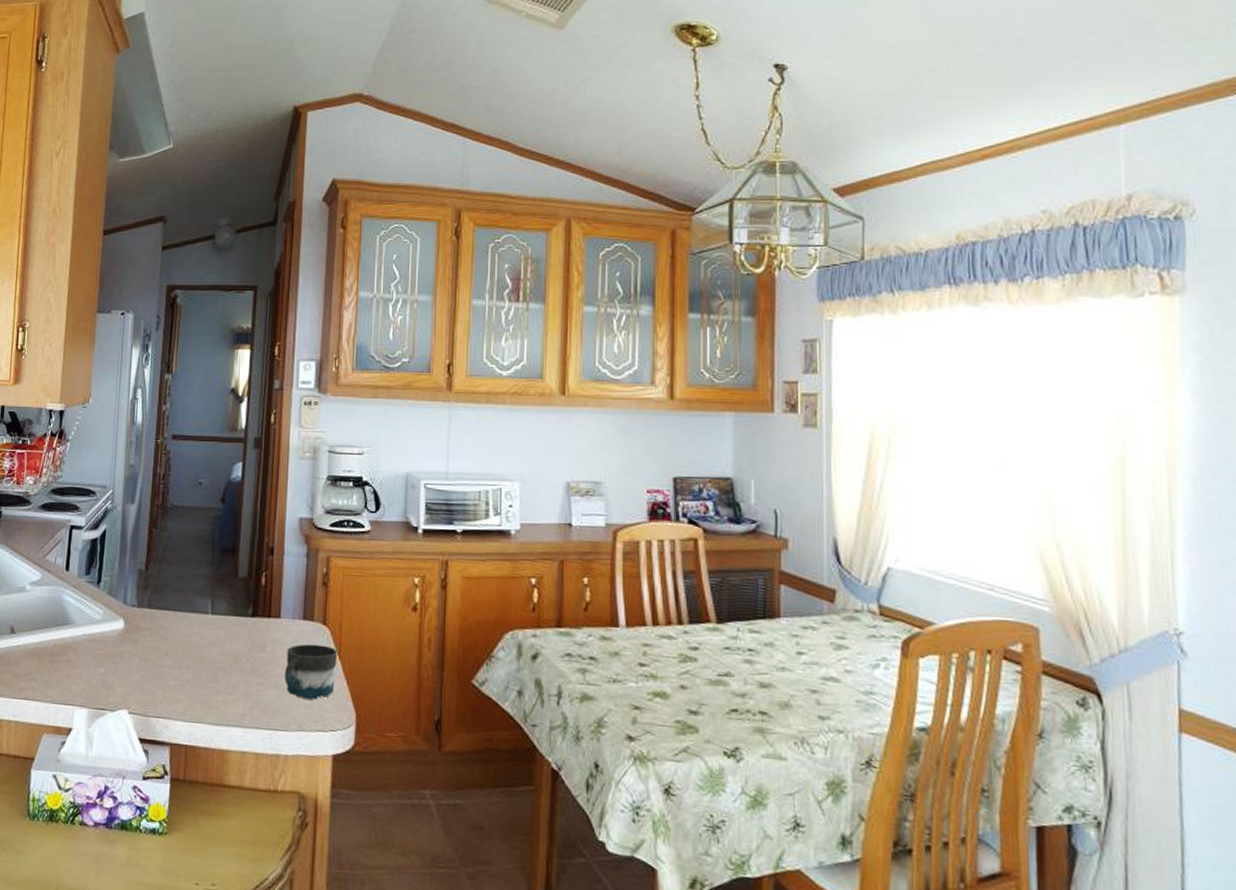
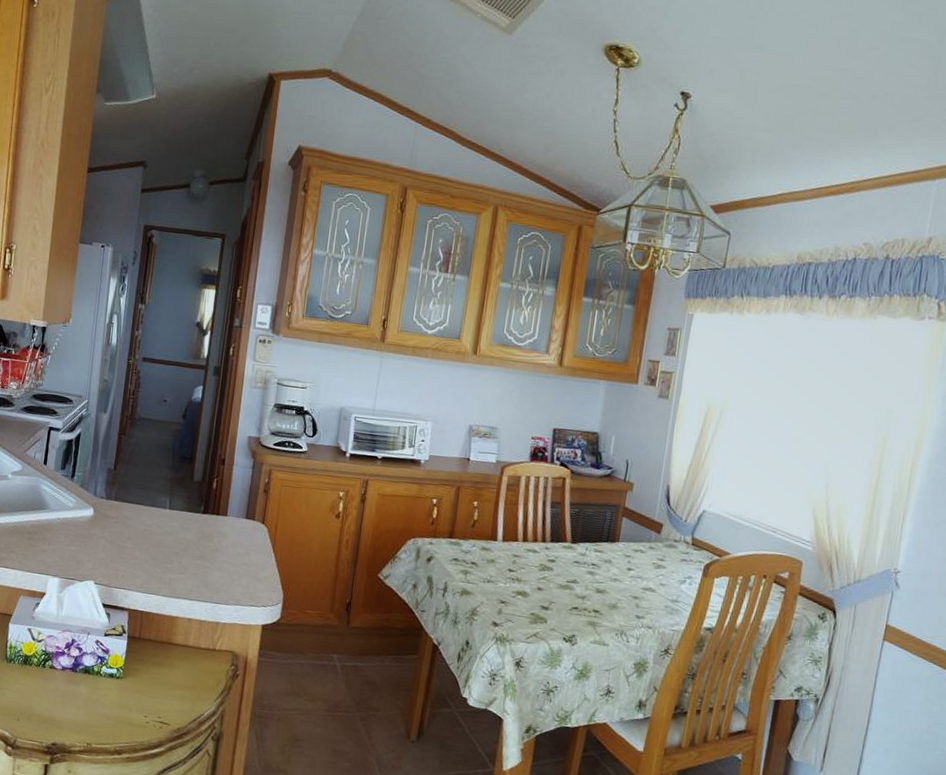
mug: present [284,644,338,700] -> none [227,538,272,582]

